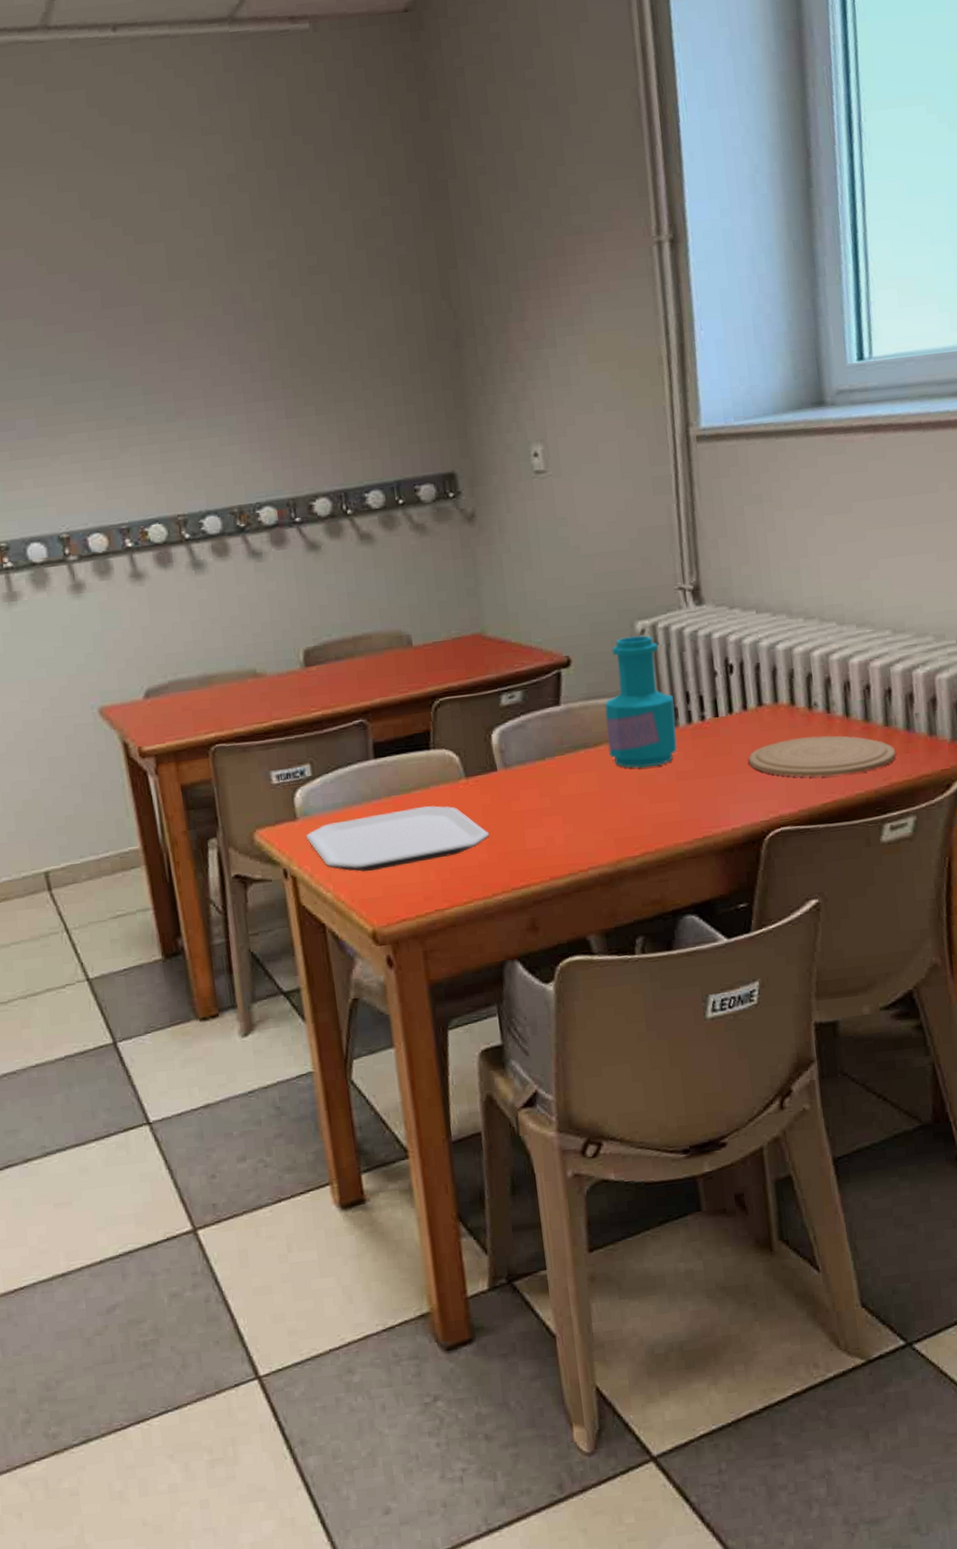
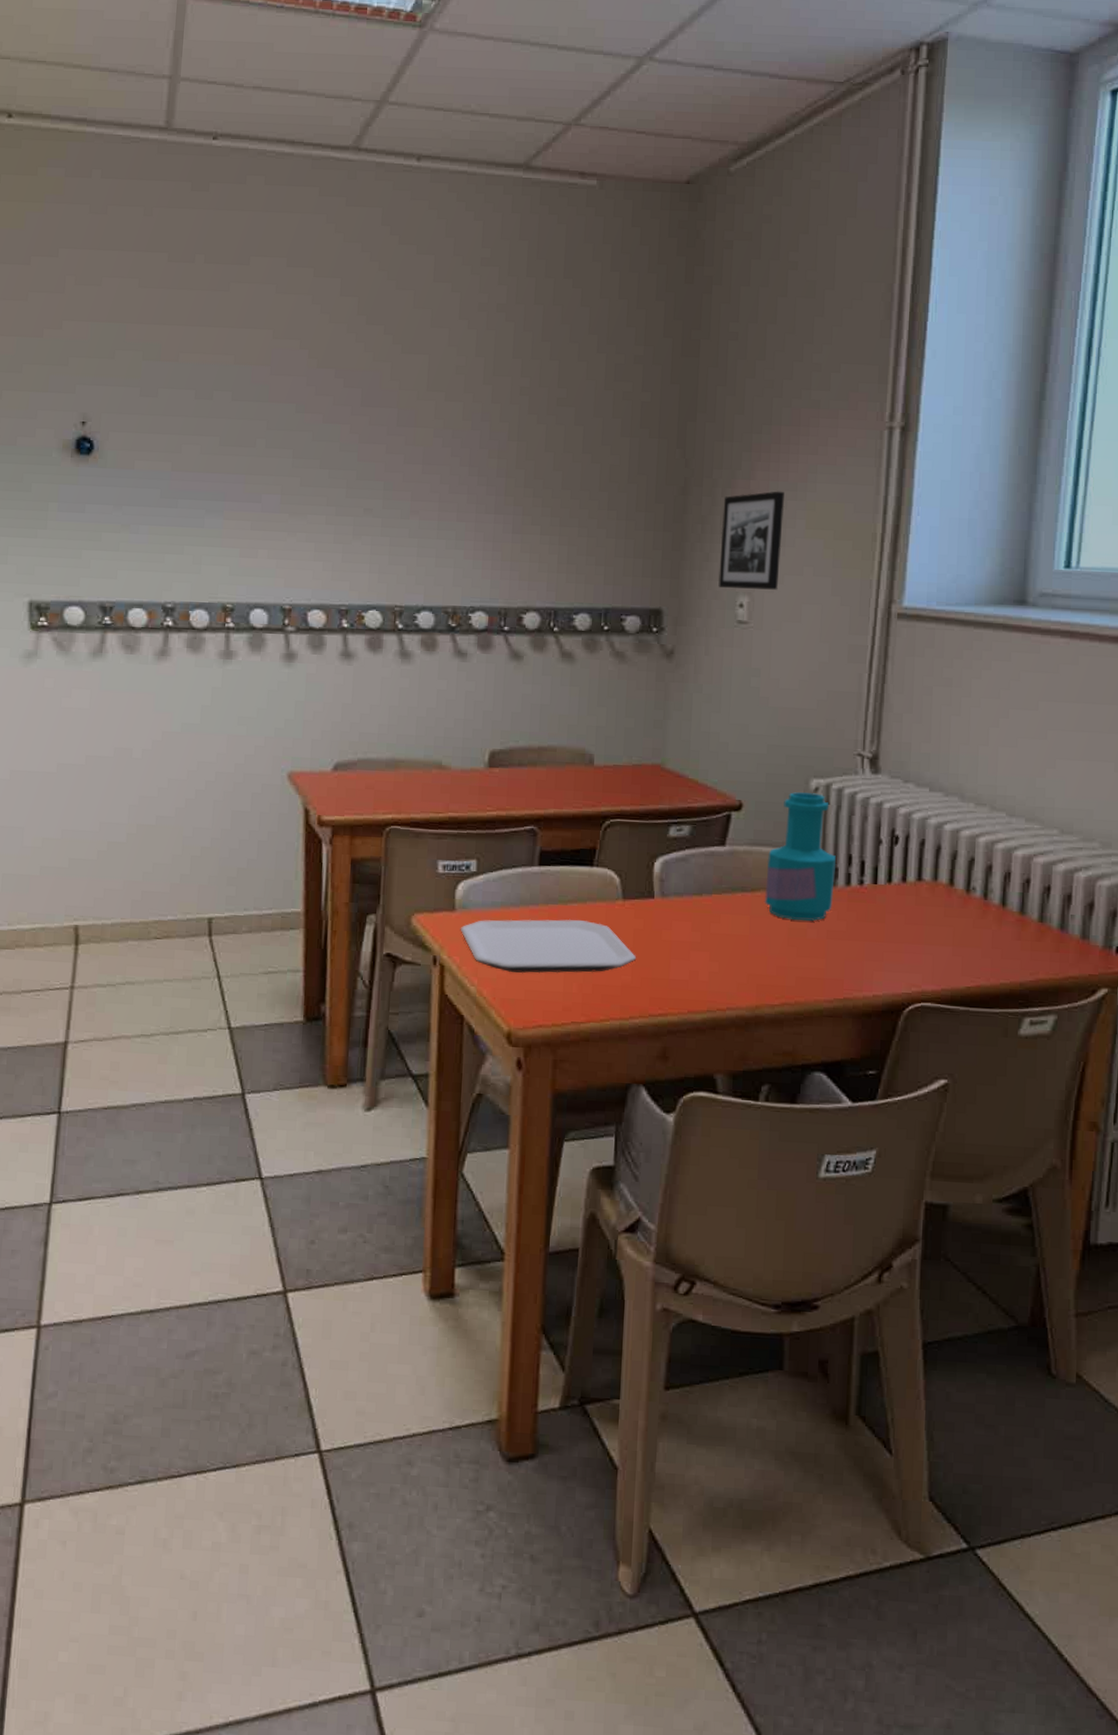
picture frame: none [499,327,570,439] -> present [718,491,785,590]
plate: present [748,735,896,777] -> none [899,918,1046,963]

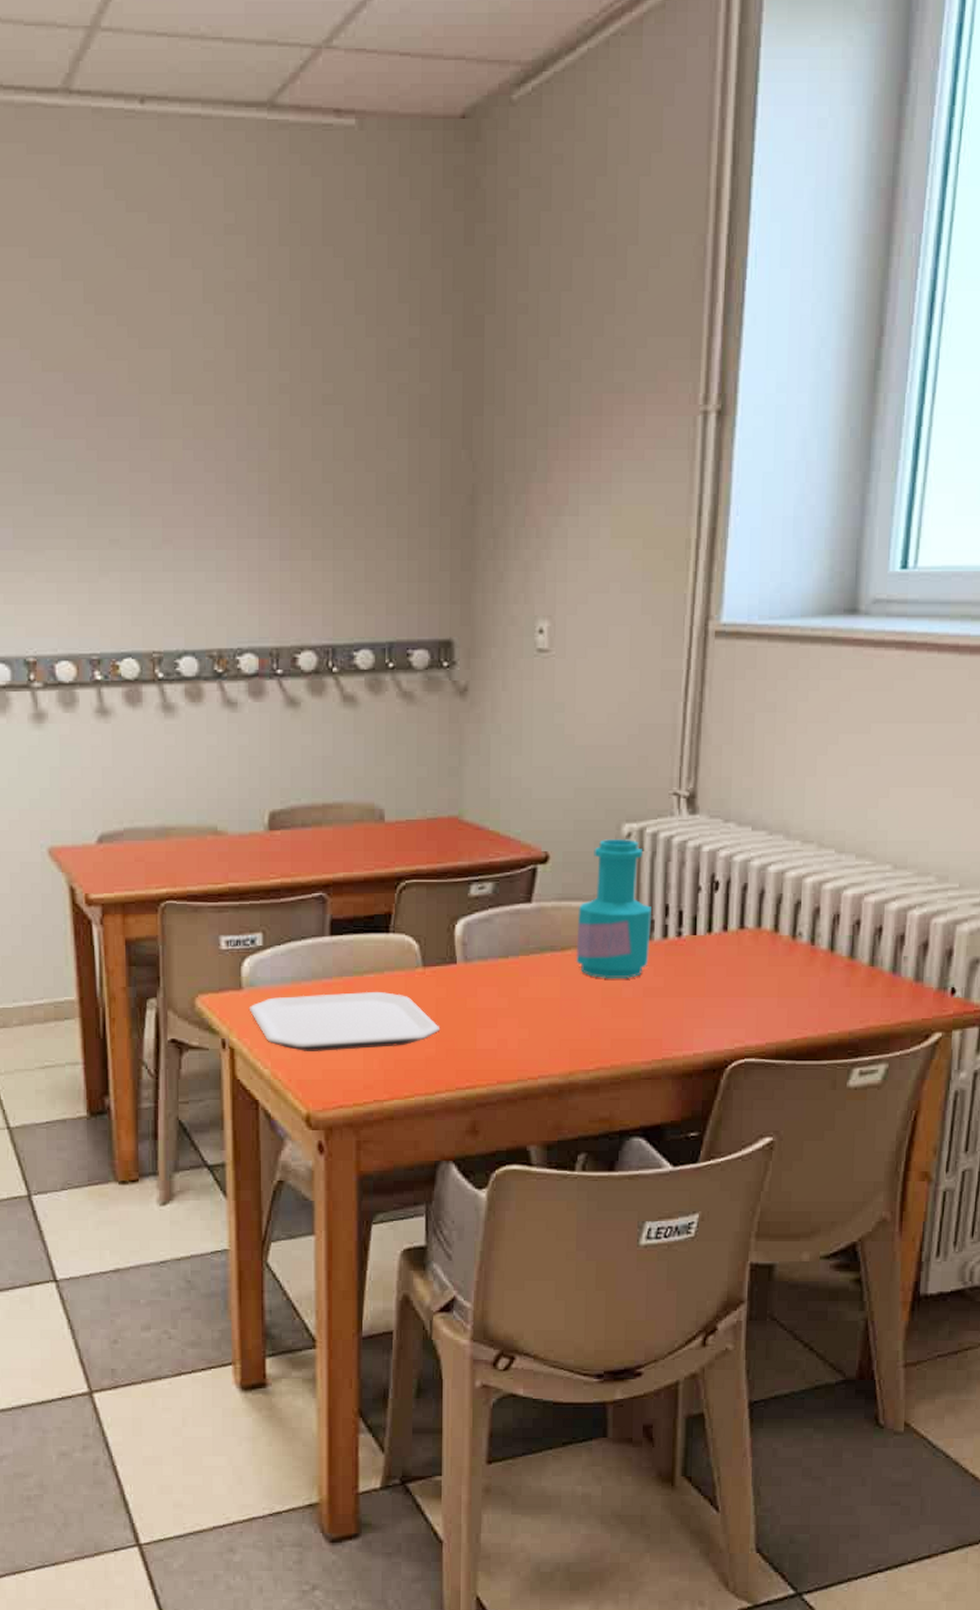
picture frame: present [718,491,785,590] -> none [515,494,587,611]

